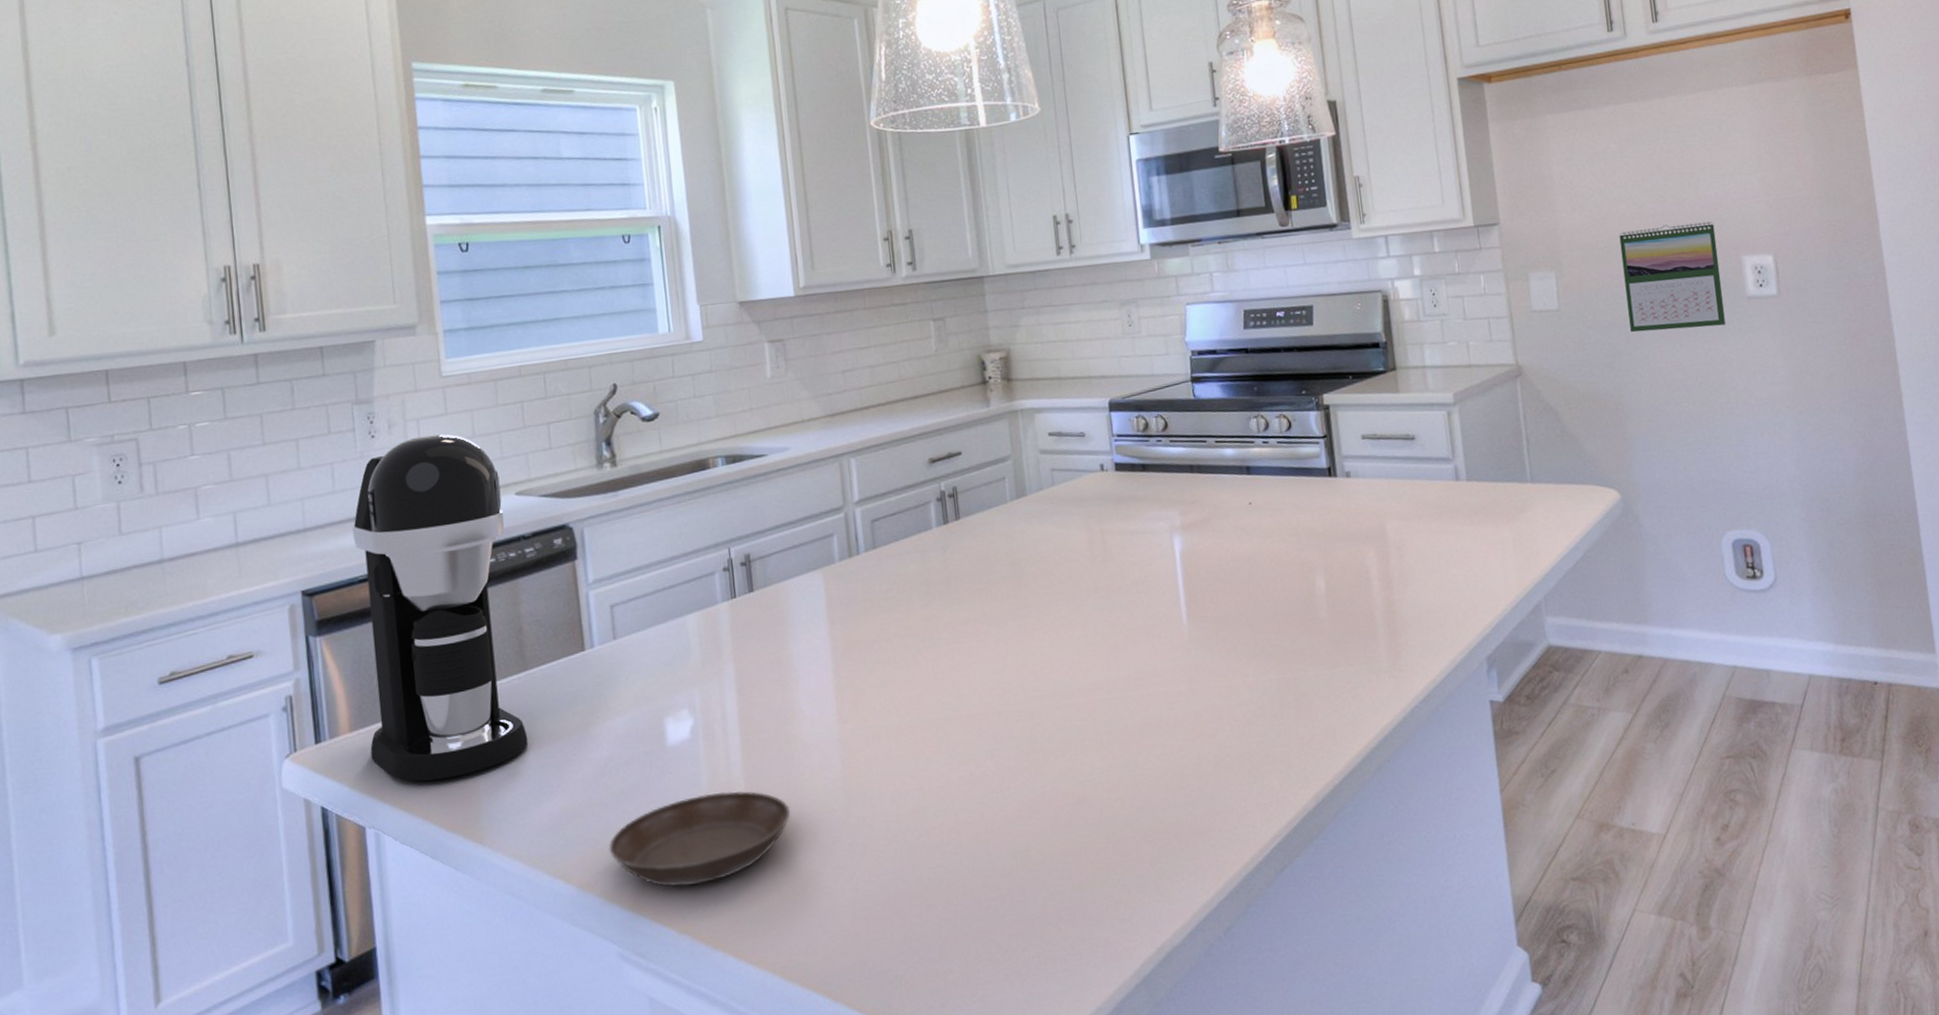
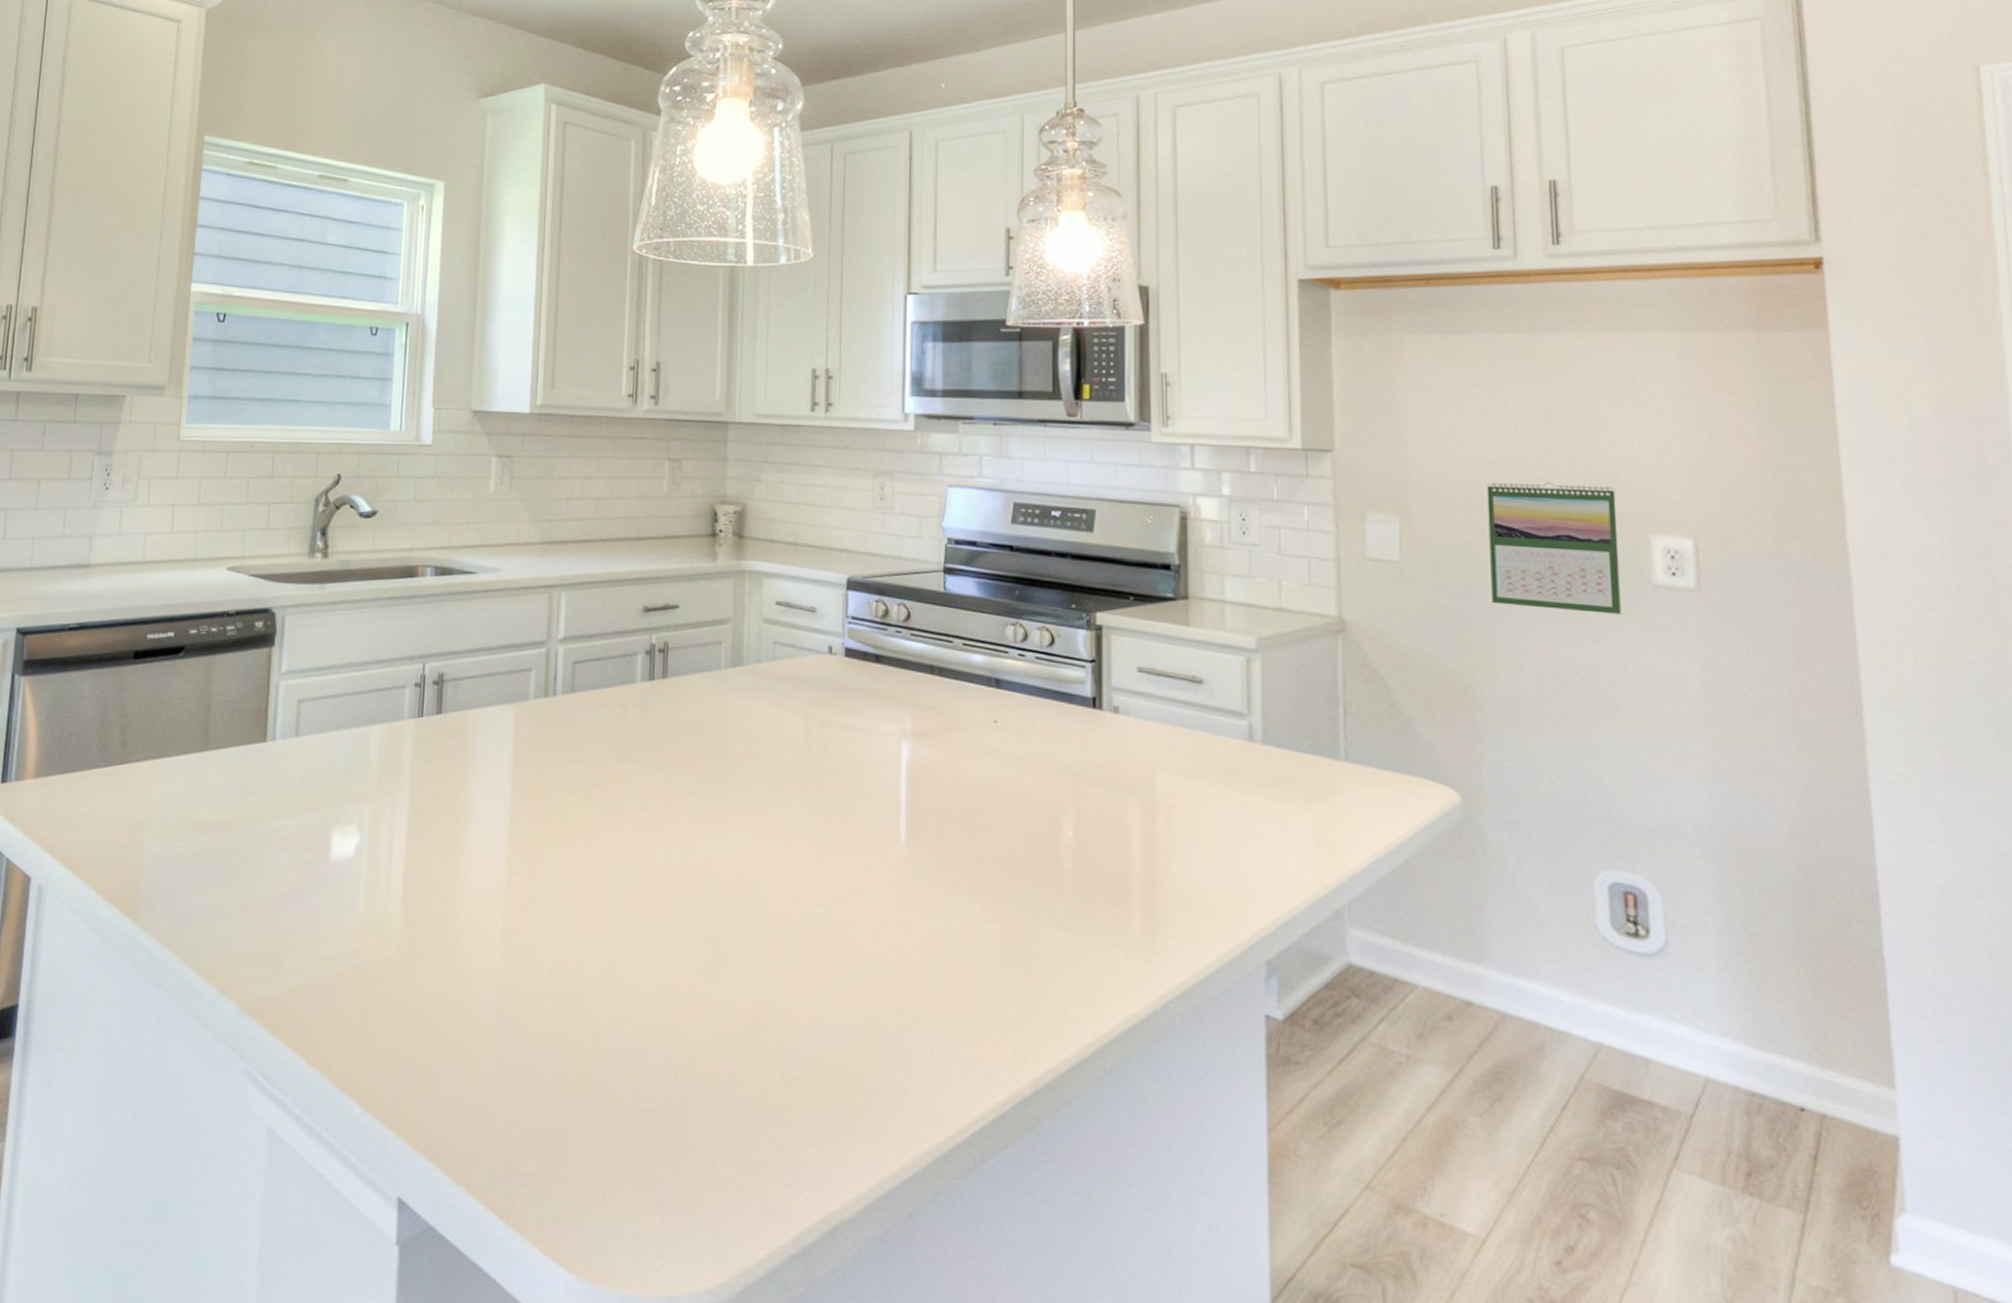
coffee maker: present [352,433,528,782] -> none [49,496,215,846]
saucer: present [608,791,791,887] -> none [255,920,443,1017]

